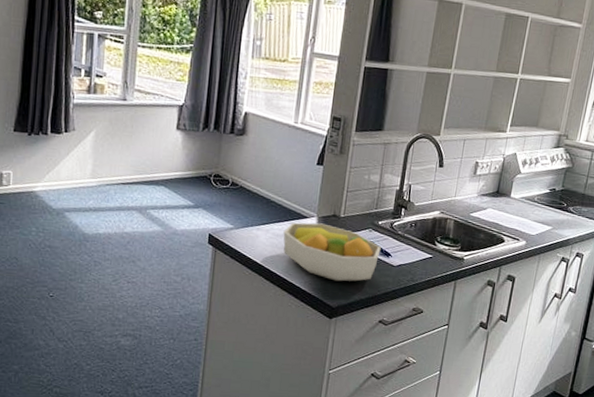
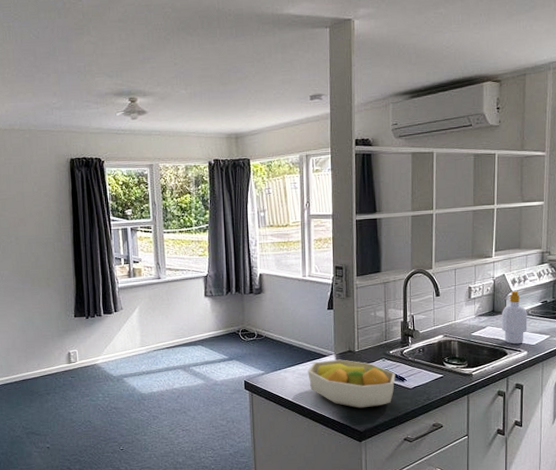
soap bottle: none [502,172,533,232] -> present [501,290,528,344]

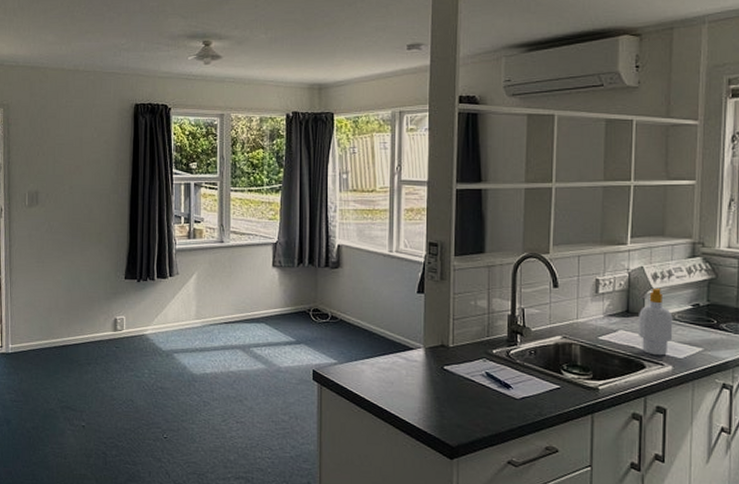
fruit bowl: present [307,359,396,408] -> none [389,354,499,418]

